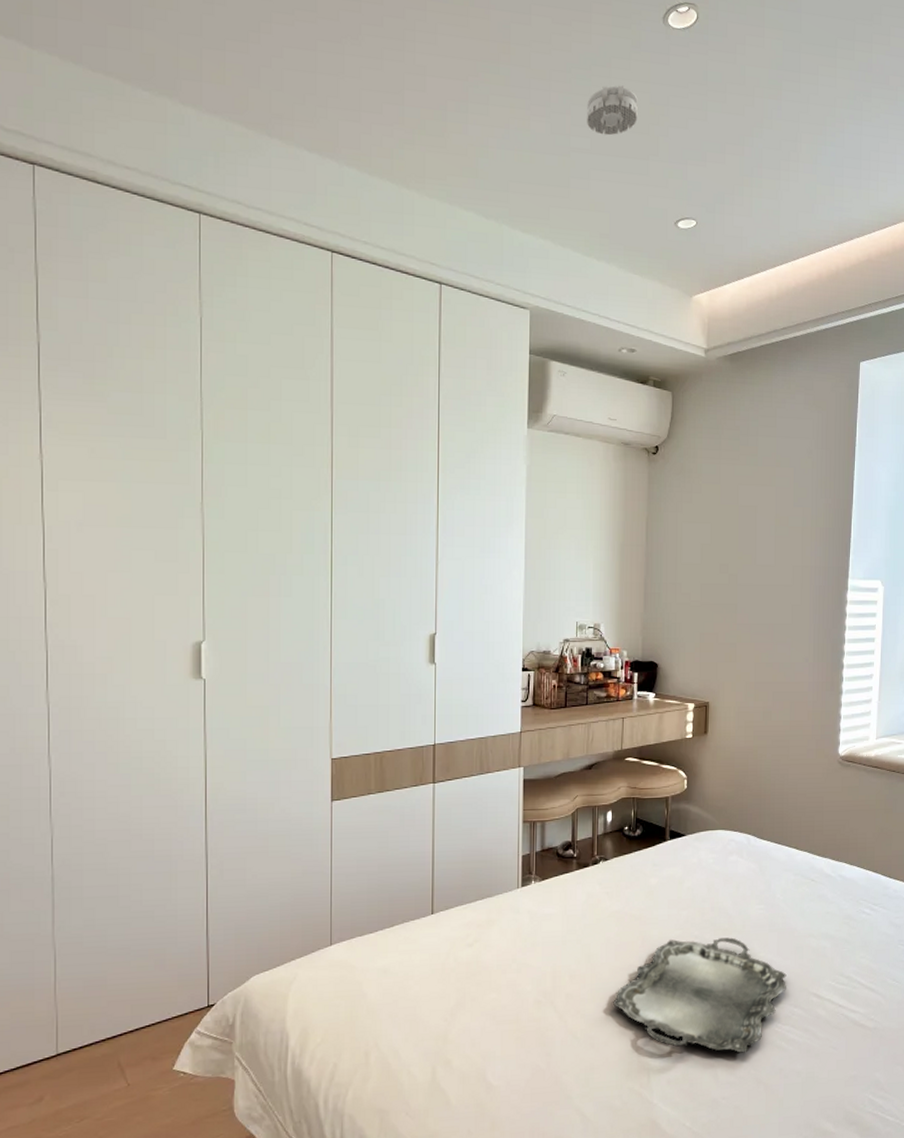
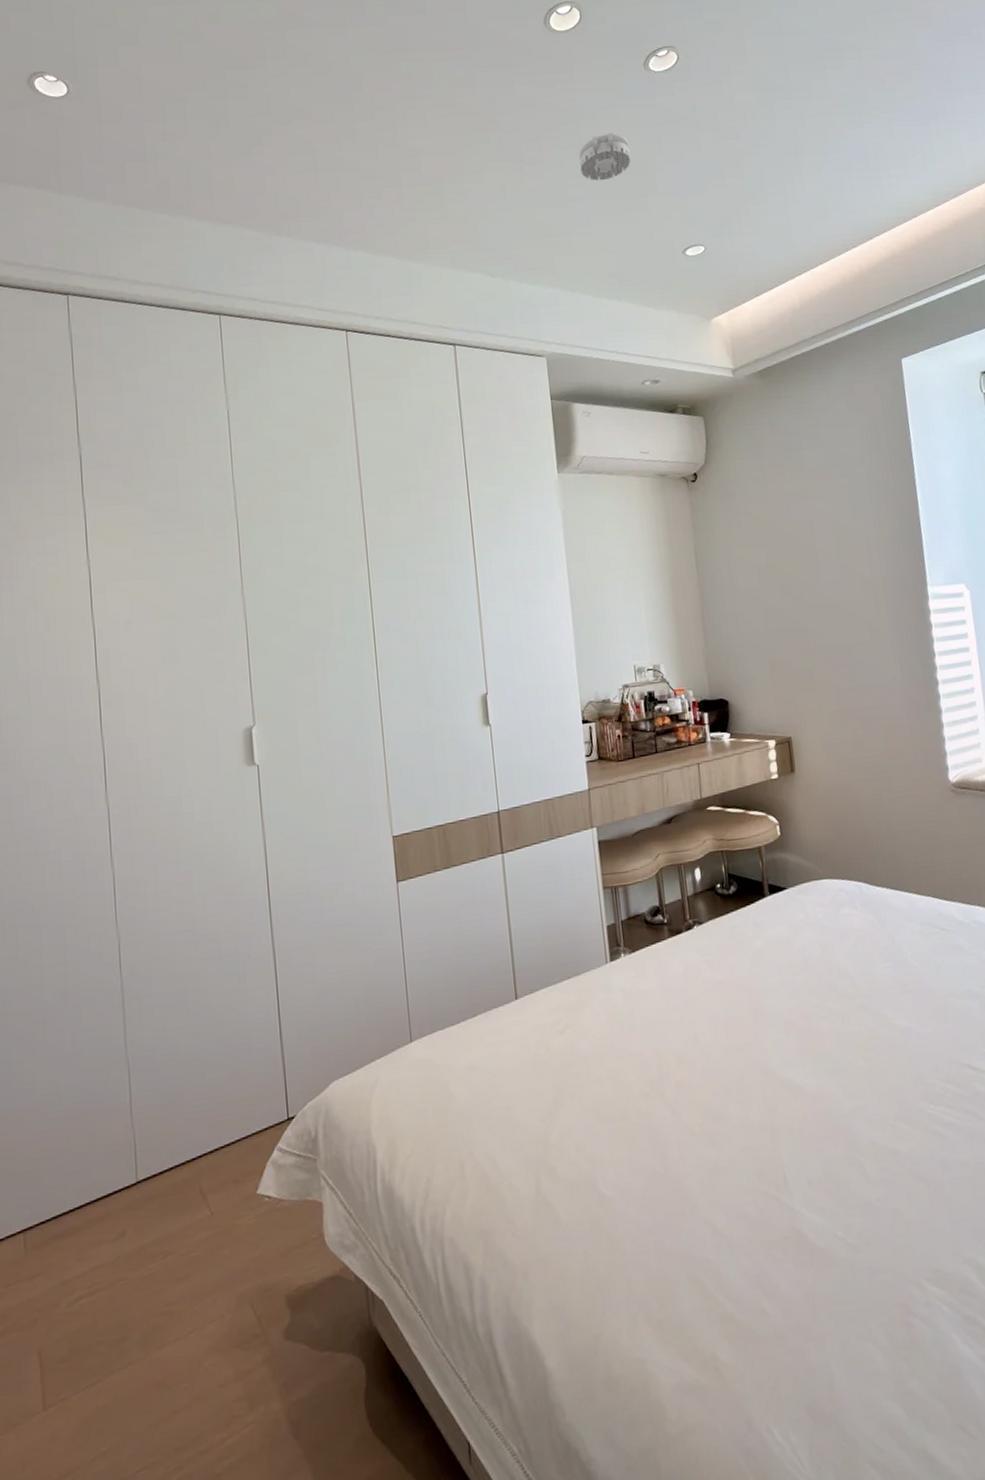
serving tray: present [613,937,787,1053] -> none [731,1003,933,1143]

